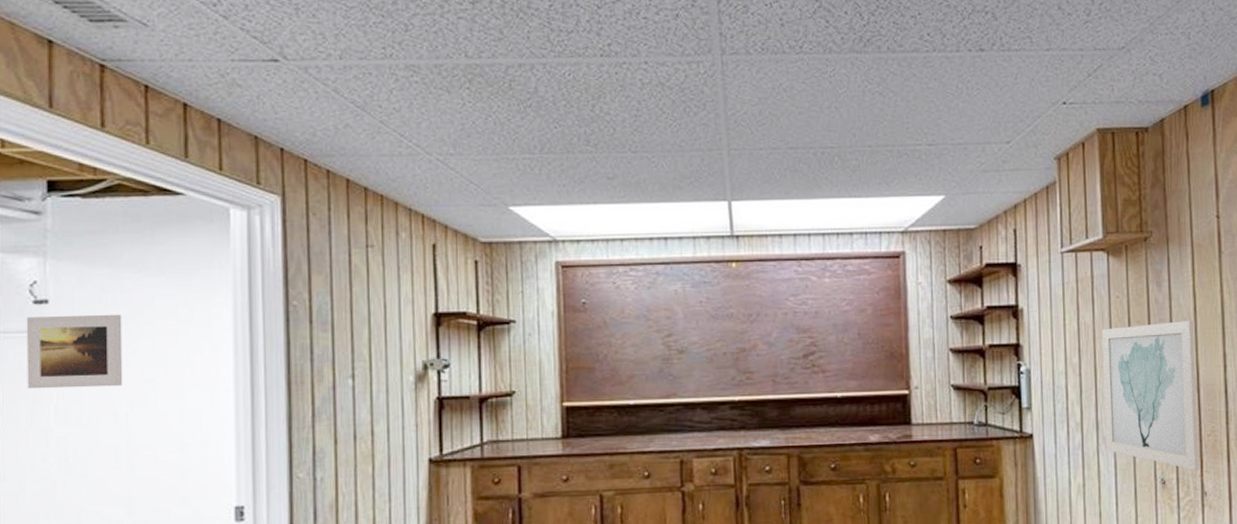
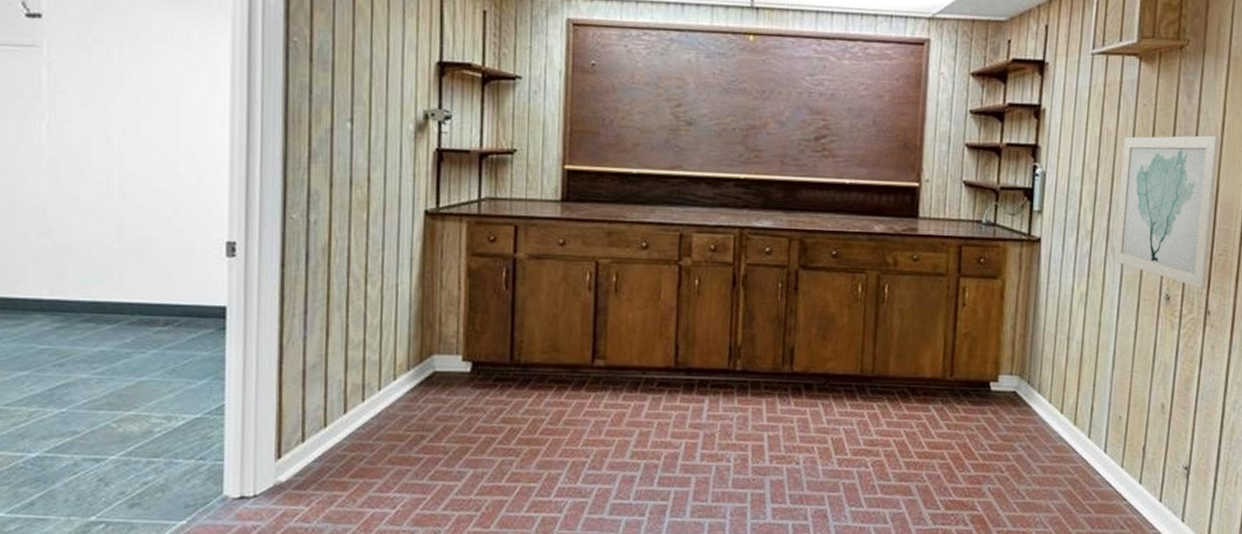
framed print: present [26,314,123,389] -> none [18,30,117,110]

